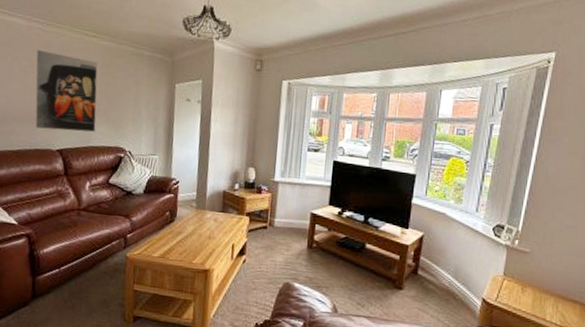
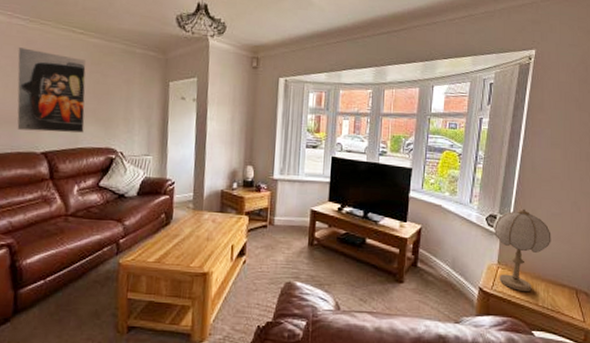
table lamp: none [501,220,564,306] -> present [494,208,551,292]

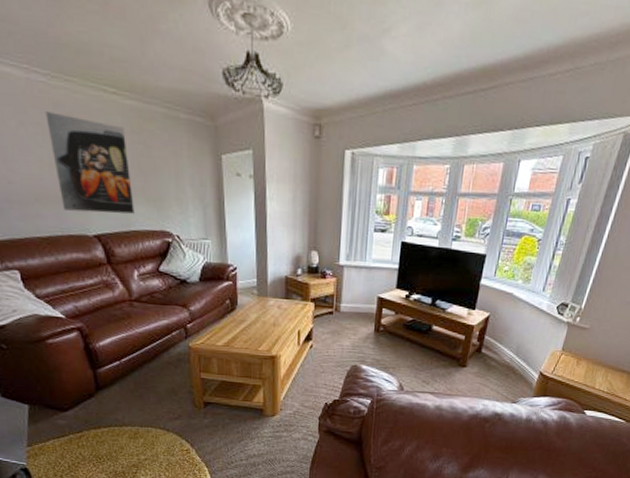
table lamp: present [494,208,551,292] -> none [560,297,622,377]

